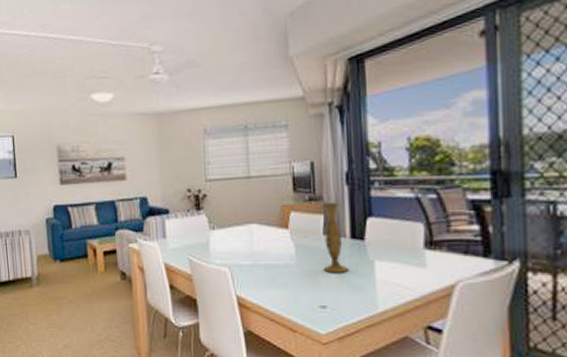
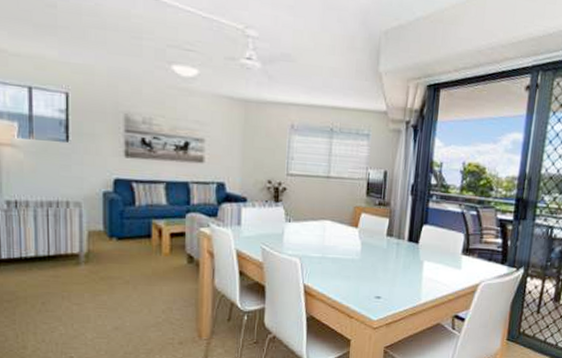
vase: present [321,202,349,273] -> none [382,208,403,270]

